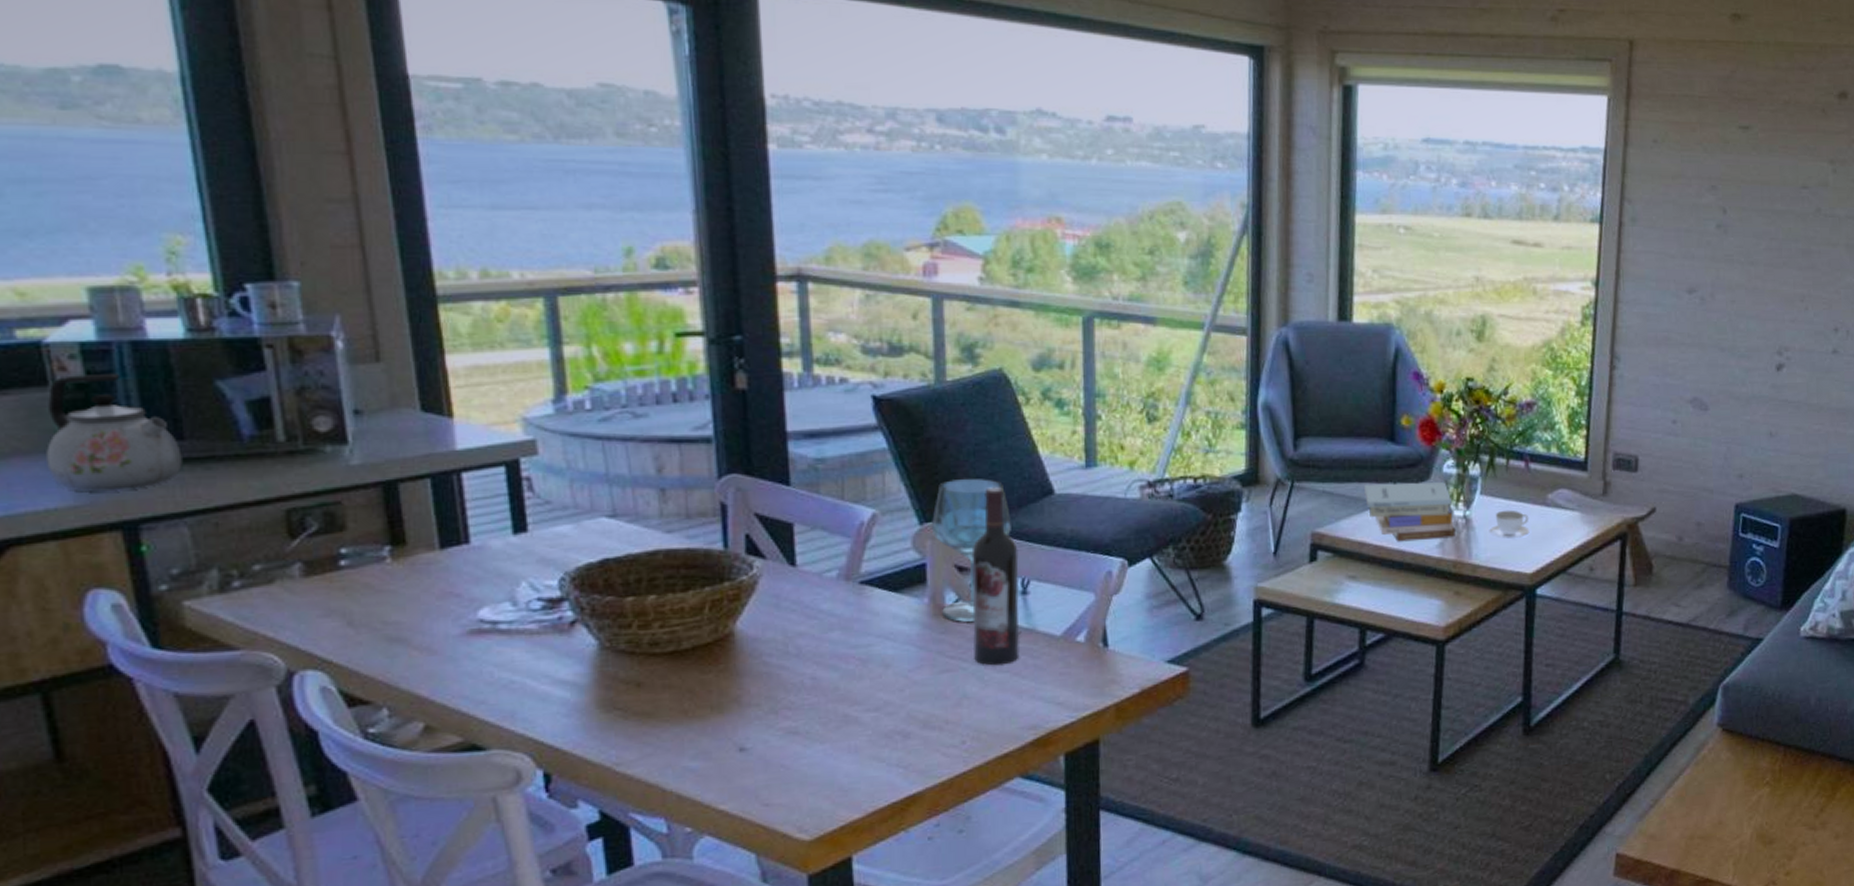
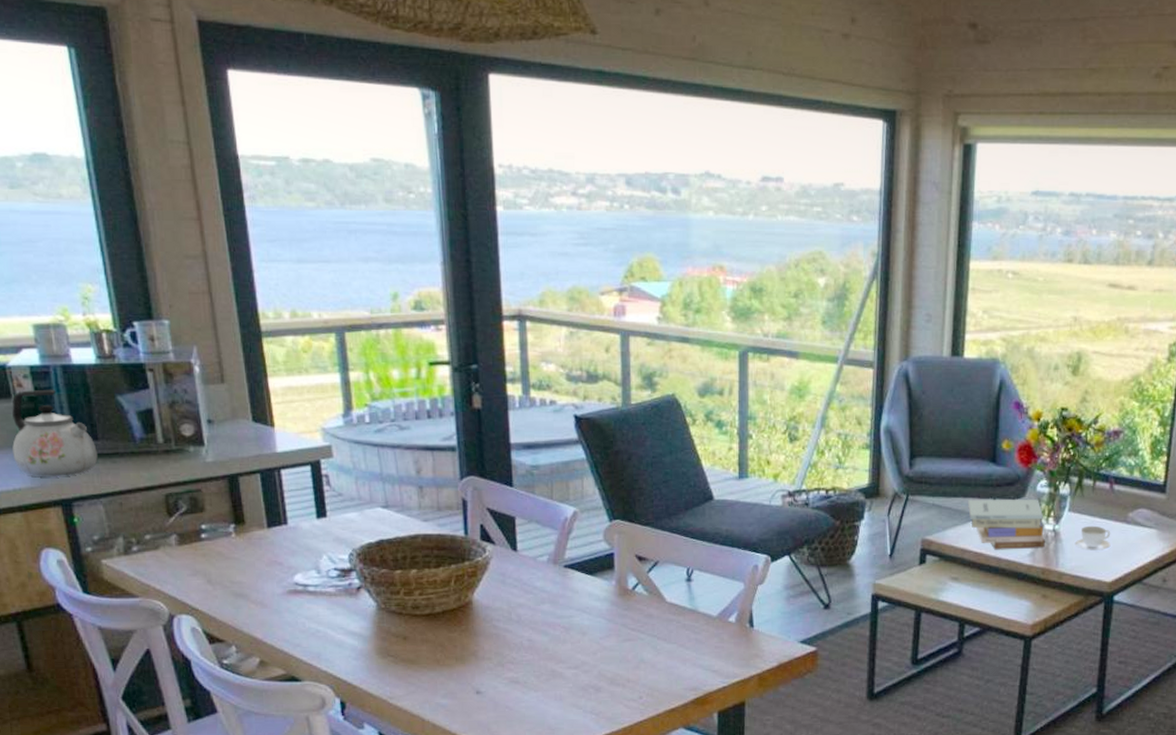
wine glass: present [931,478,1013,622] -> none [618,484,681,601]
wine bottle: present [971,487,1021,665] -> none [648,493,686,637]

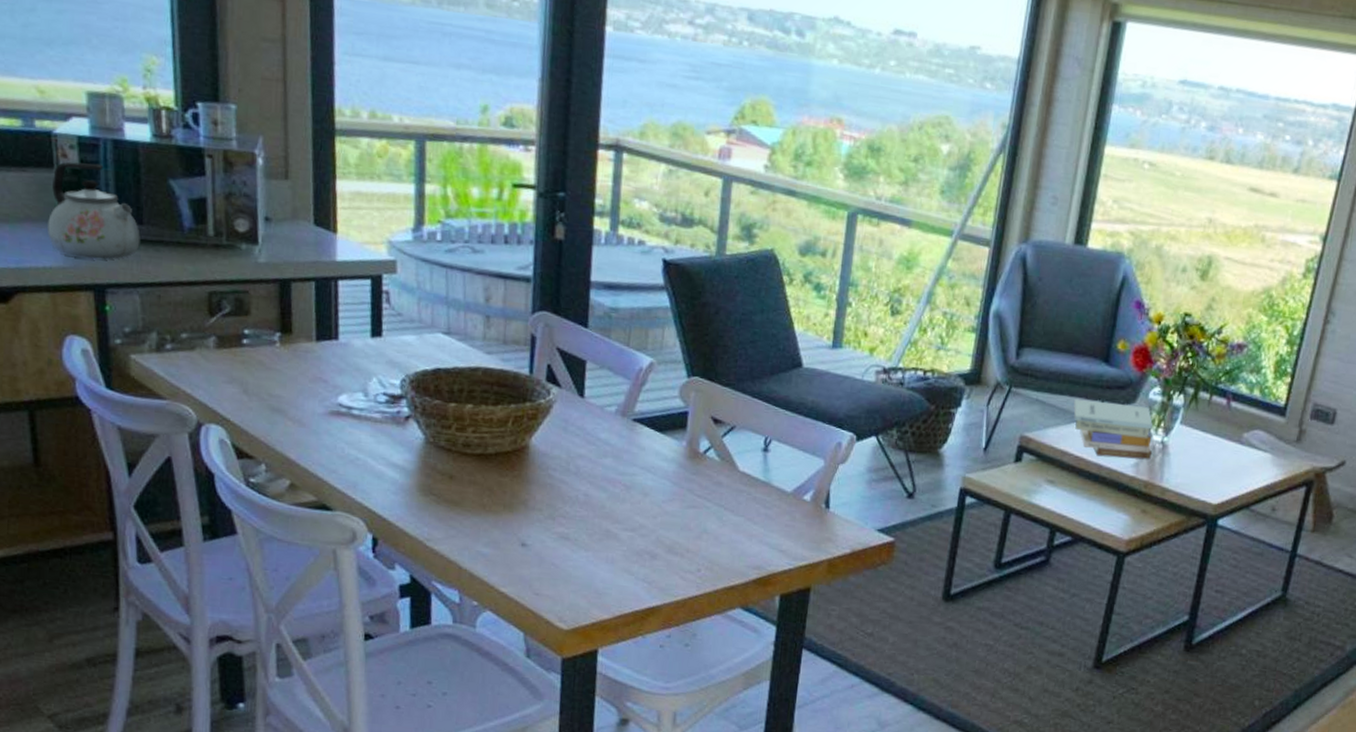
teacup: present [1074,525,1111,550] -> none [1182,441,1223,470]

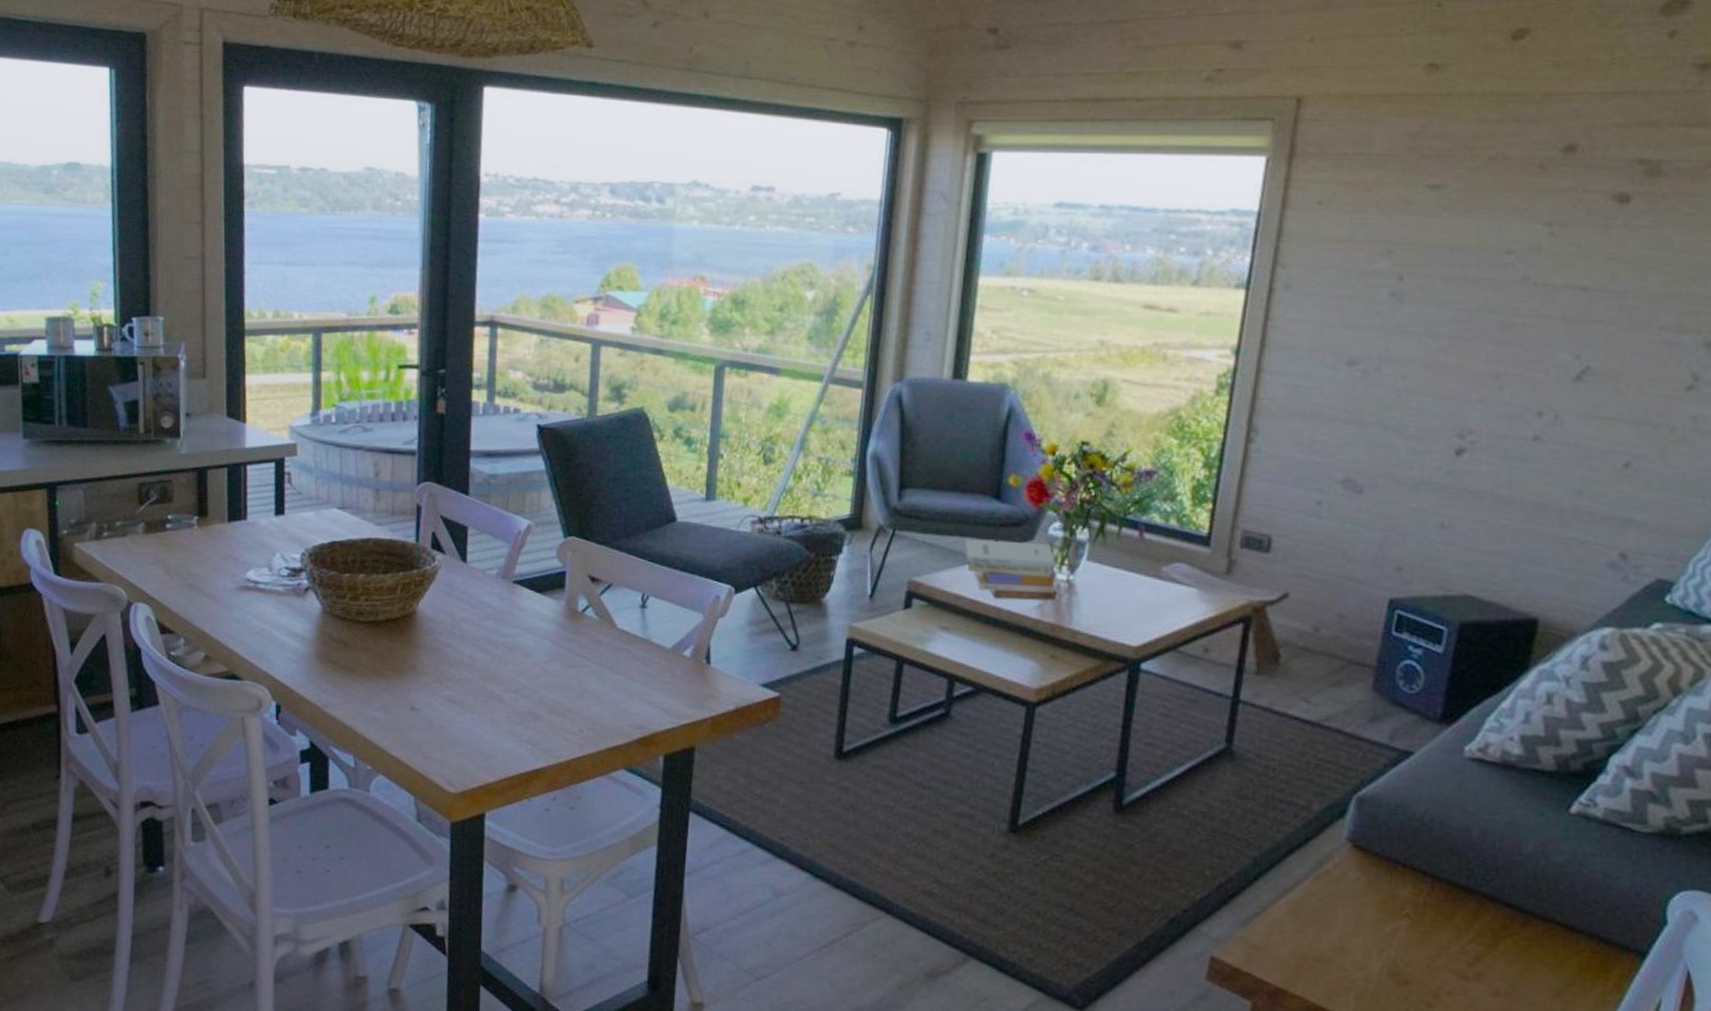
kettle: present [46,161,141,260] -> none [11,377,85,461]

